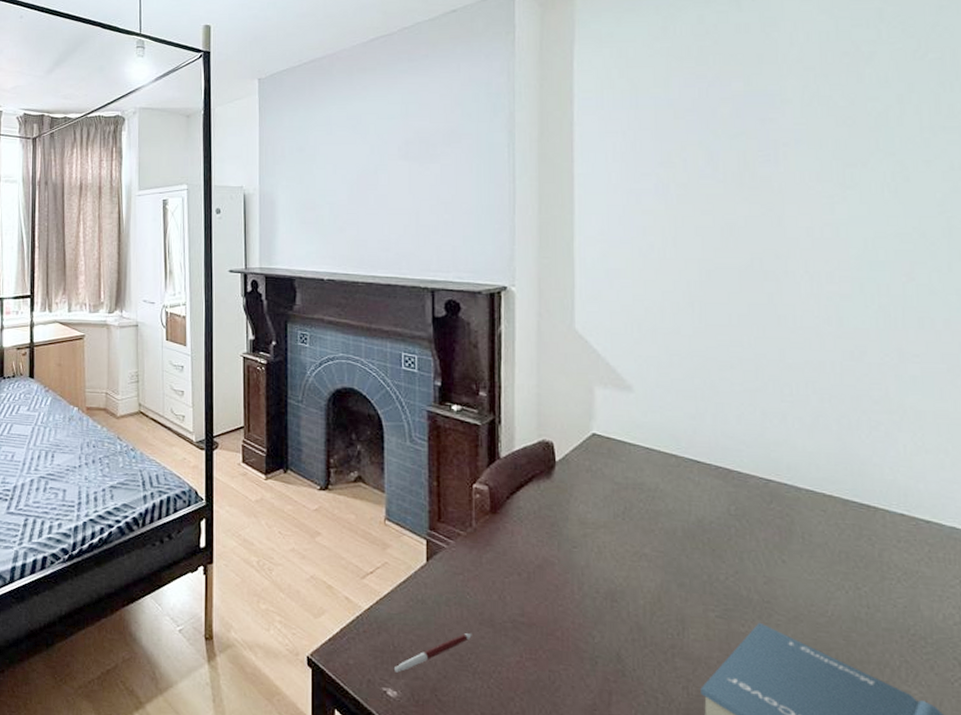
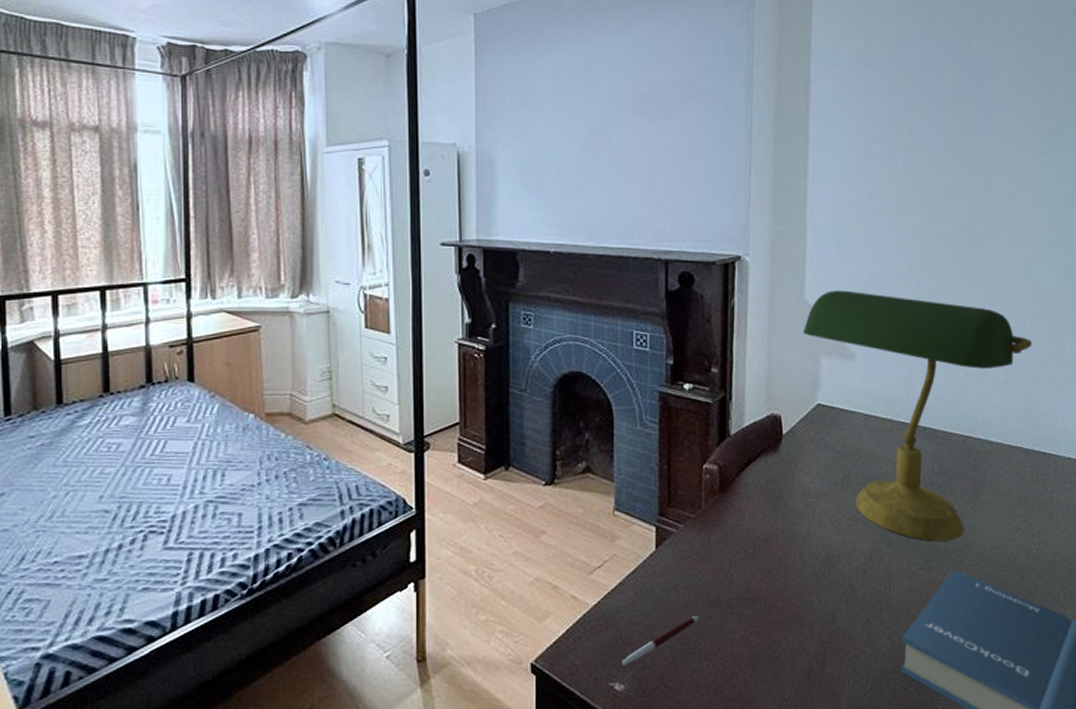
desk lamp: none [573,322,845,591] -> present [802,290,1033,542]

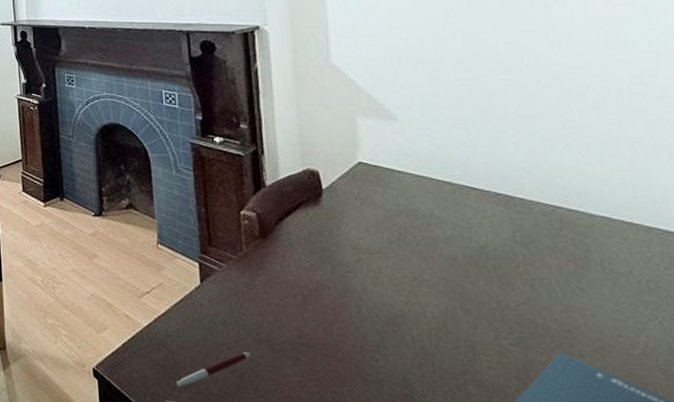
desk lamp: present [802,290,1033,542] -> none [333,55,636,320]

